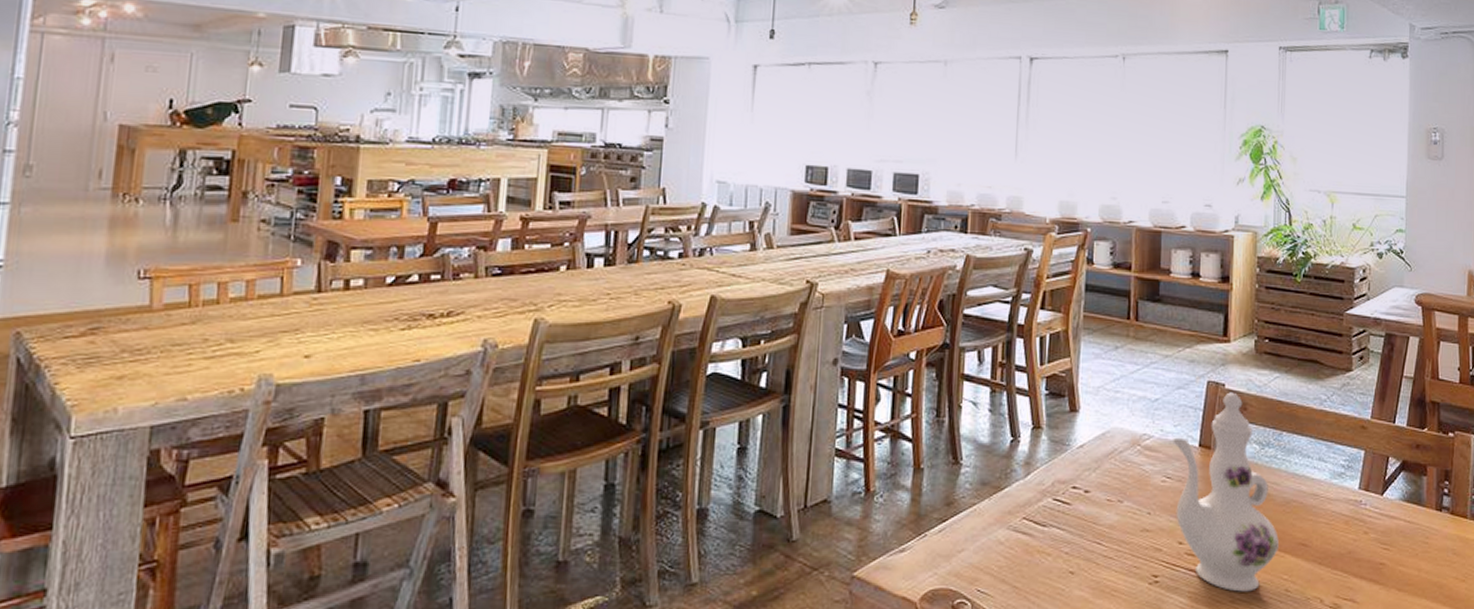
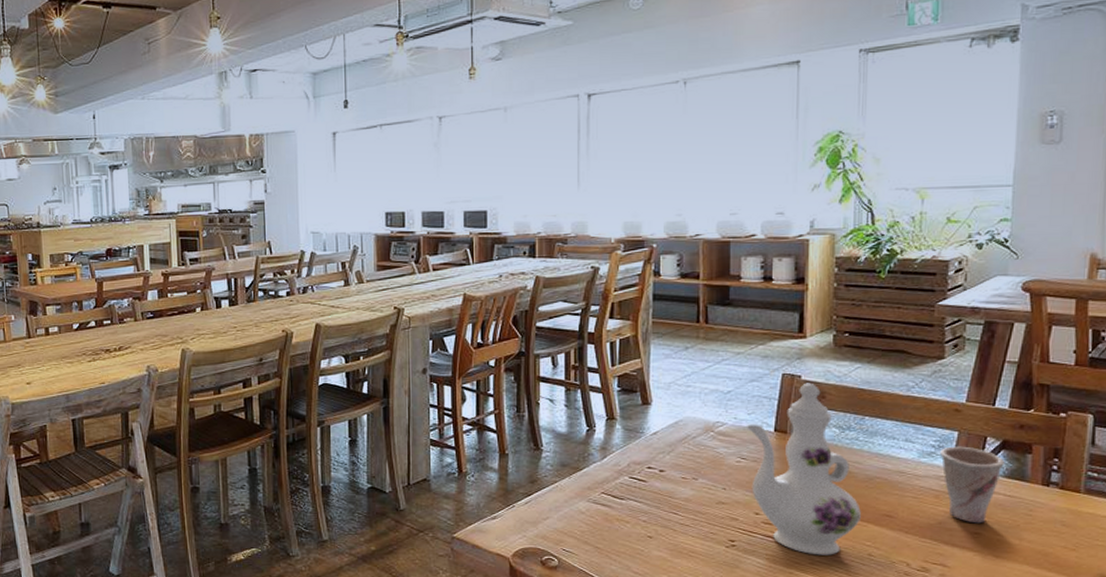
cup: none [1349,466,1404,553] -> present [940,446,1005,524]

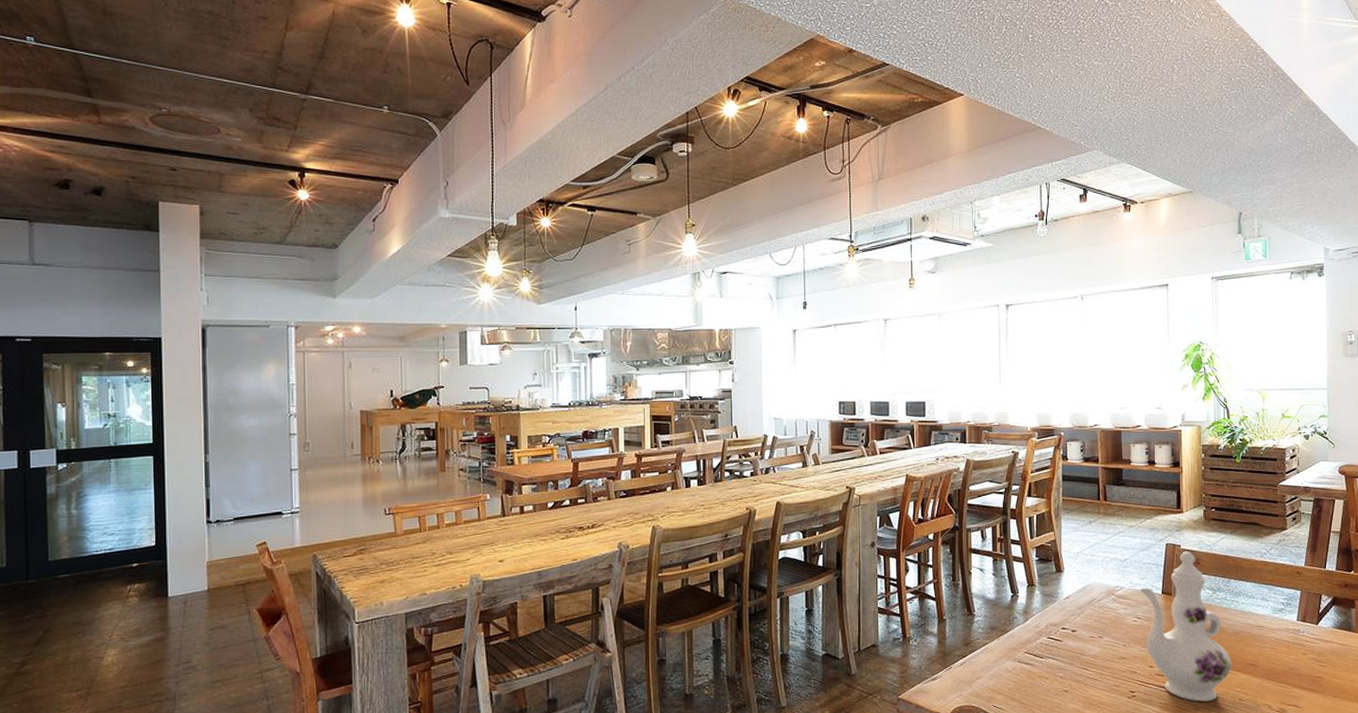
cup: present [940,446,1005,524] -> none [1288,603,1336,669]

